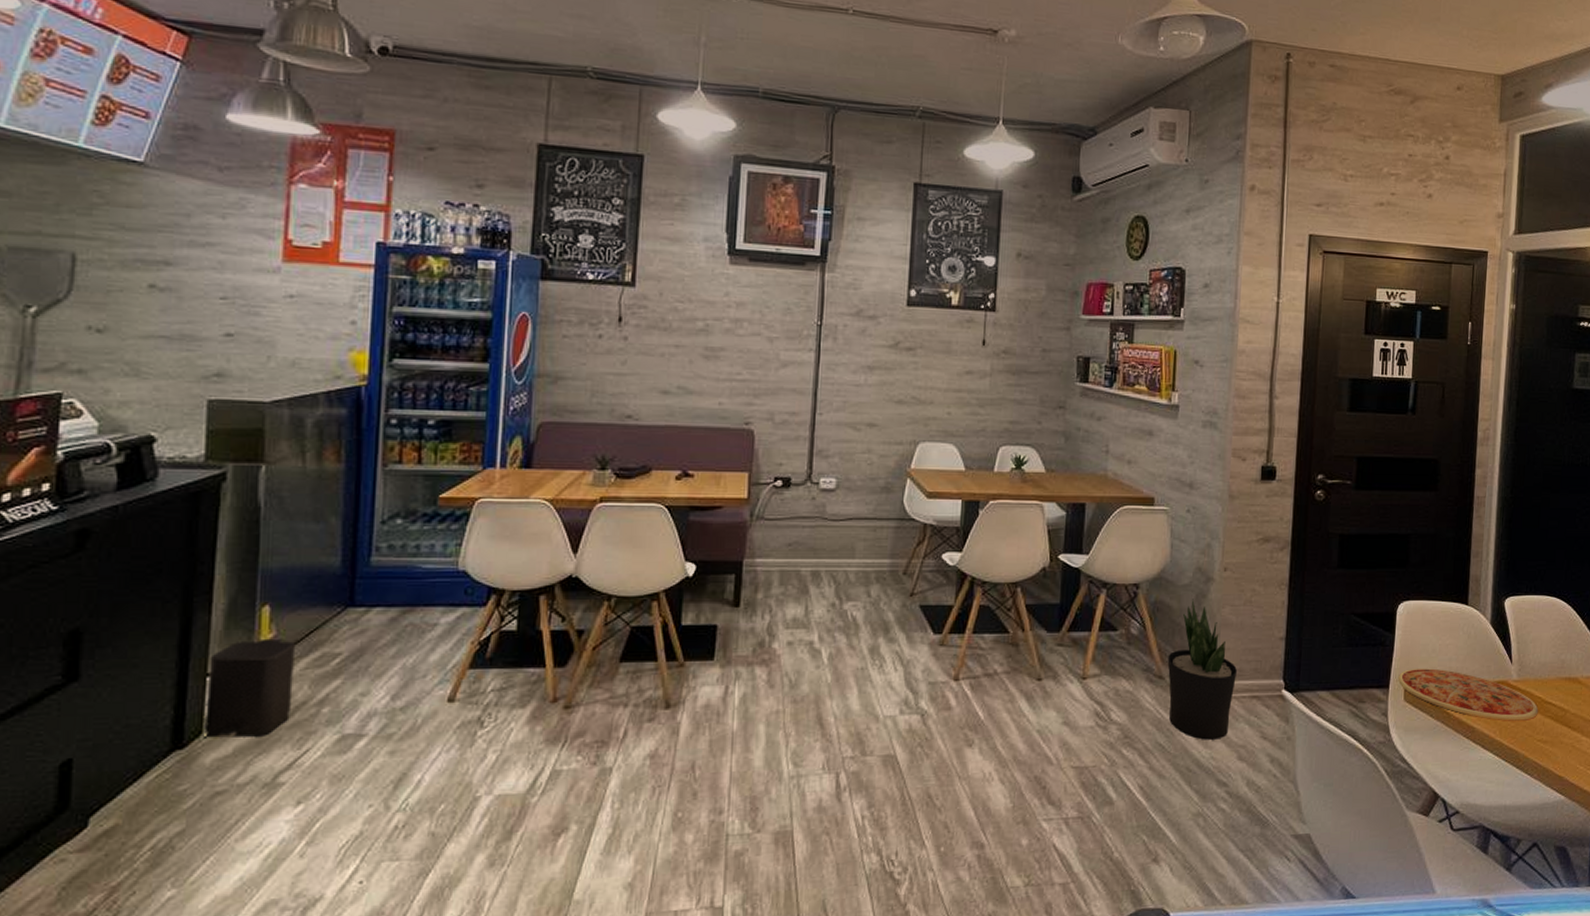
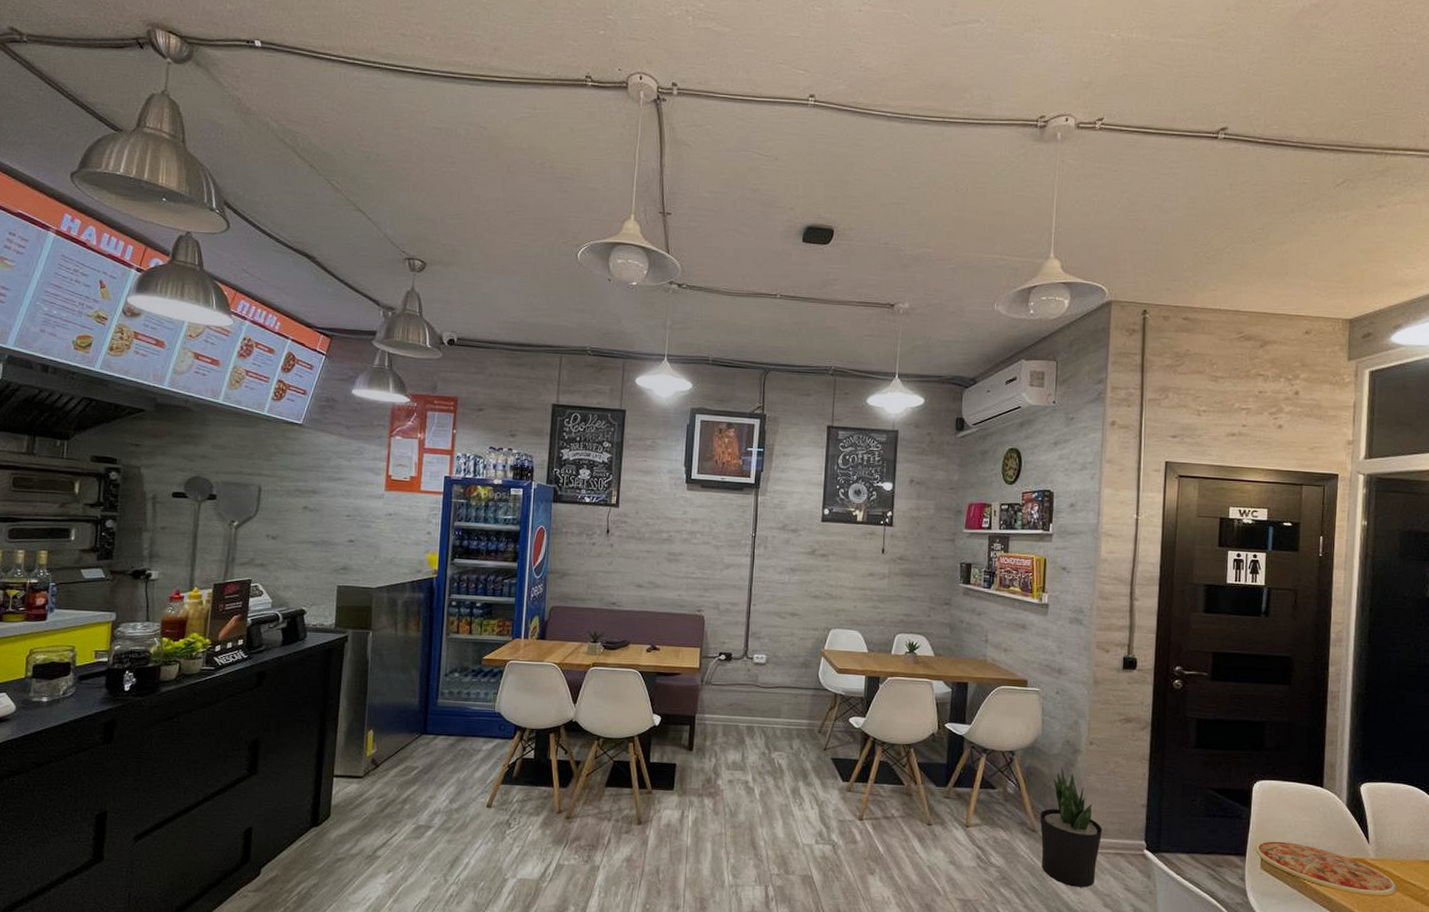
pedal bin: present [204,638,296,738] -> none [331,753,389,822]

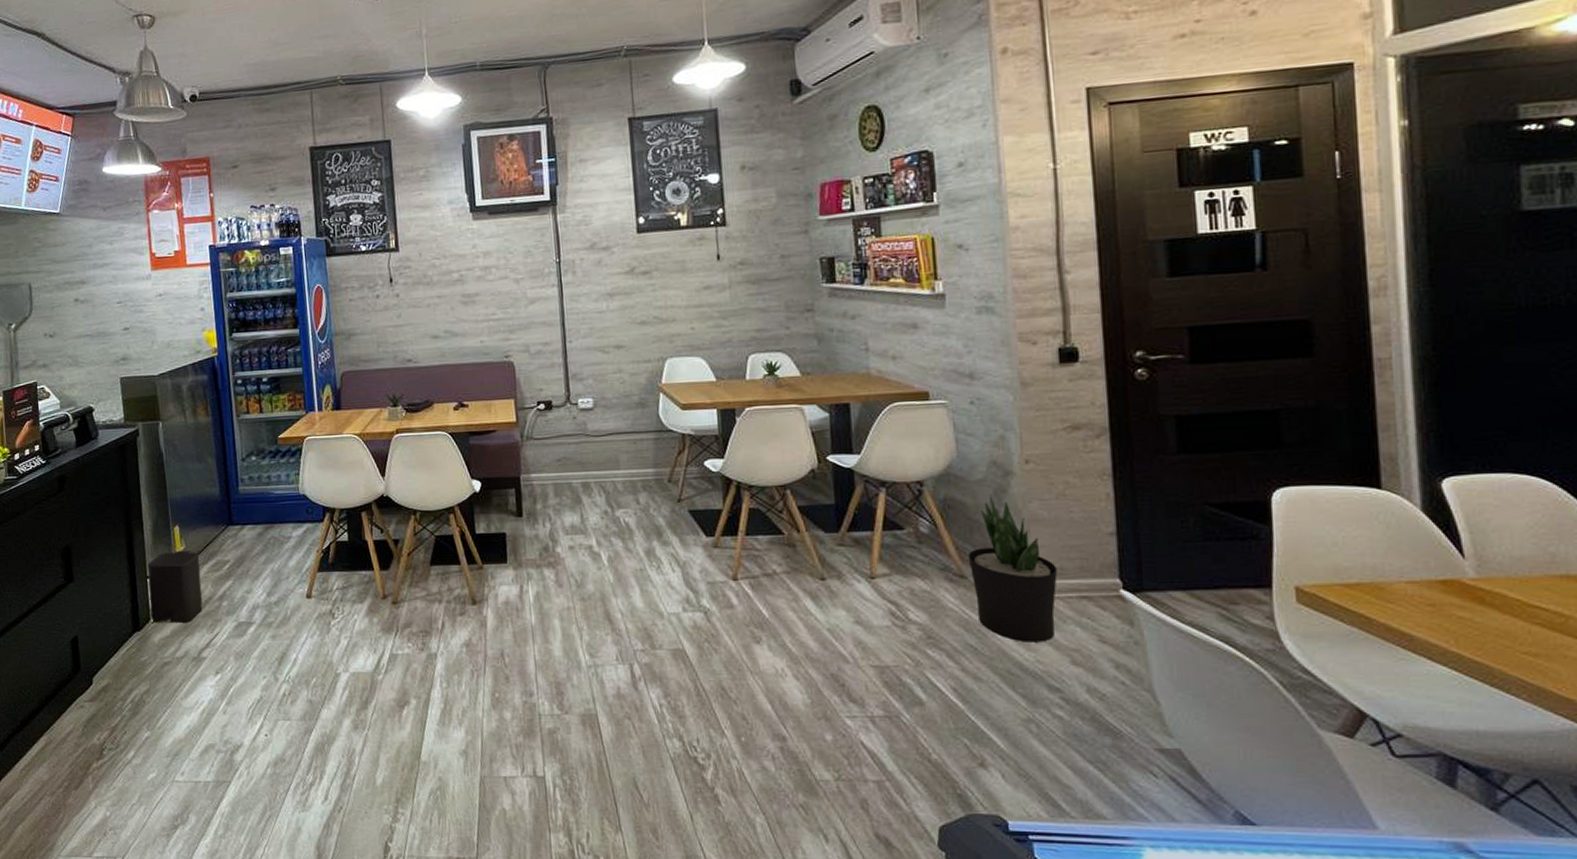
pedal bin: none [331,753,389,822] -> present [147,550,203,623]
pizza: present [1255,841,1397,897] -> none [1285,565,1518,629]

